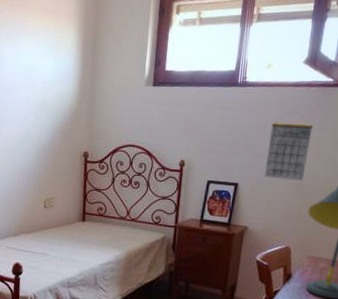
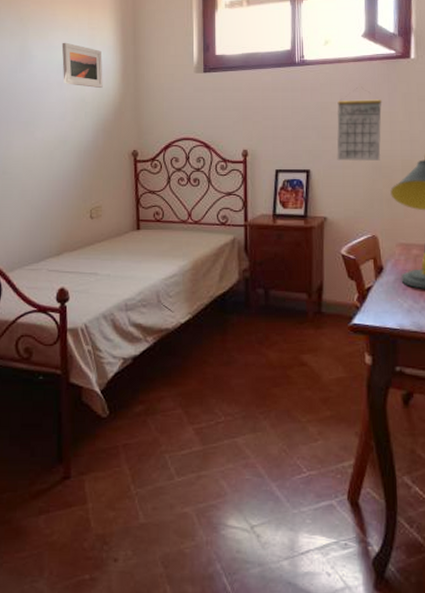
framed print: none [29,48,64,93] -> present [61,42,103,88]

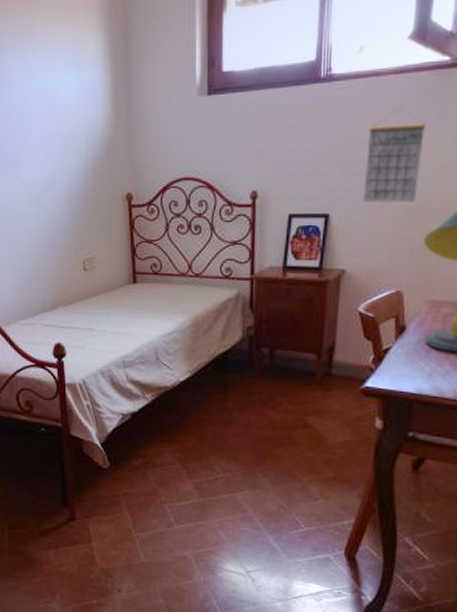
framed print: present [61,42,103,88] -> none [43,62,91,119]

